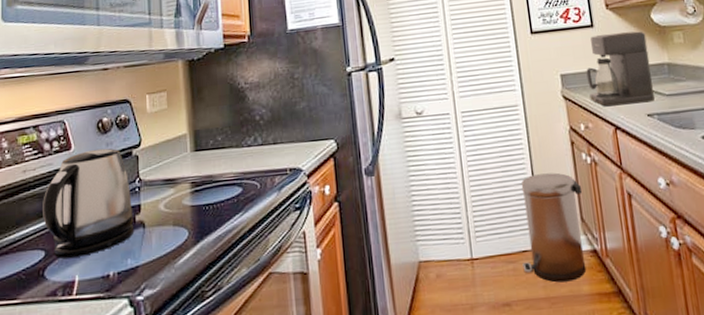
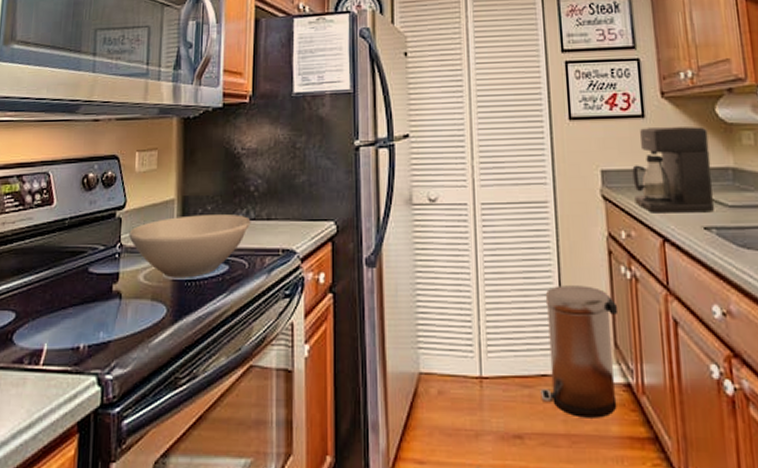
kettle: present [43,148,135,259] -> none [17,206,111,323]
bowl: none [146,142,259,204] -> present [129,214,251,278]

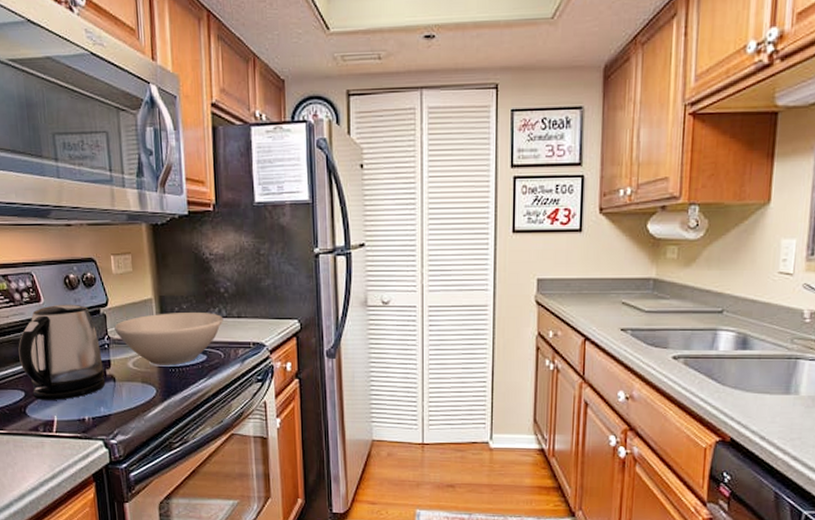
kettle: none [17,206,111,323] -> present [18,304,106,400]
pedal bin: present [540,285,619,418] -> none [471,375,540,474]
coffee maker: present [632,126,714,213] -> none [564,240,637,317]

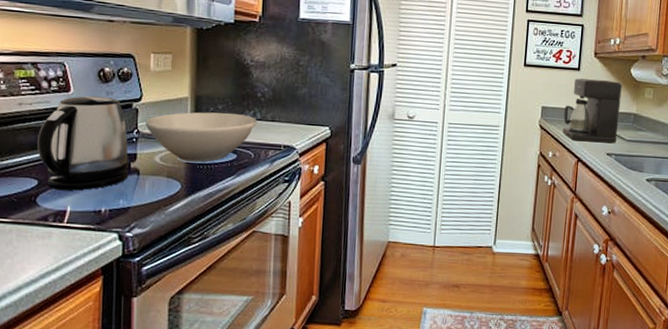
coffee maker: none [564,240,637,317] -> present [562,78,622,144]

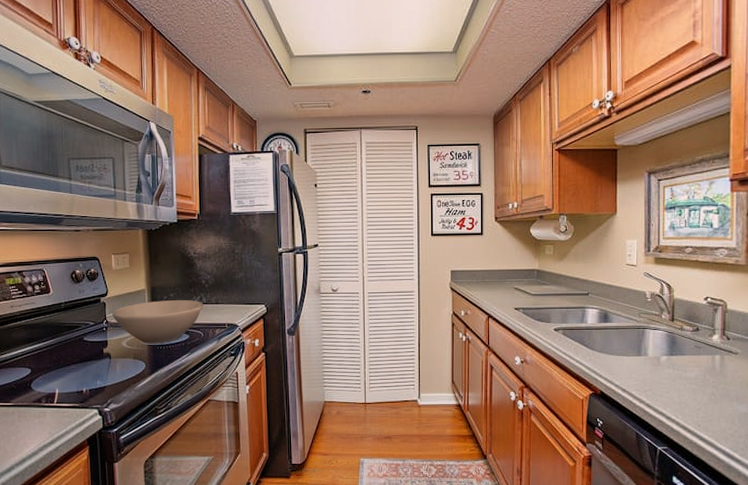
kettle: present [37,95,129,191] -> none [28,294,103,376]
coffee maker: present [562,78,622,144] -> none [472,241,523,299]

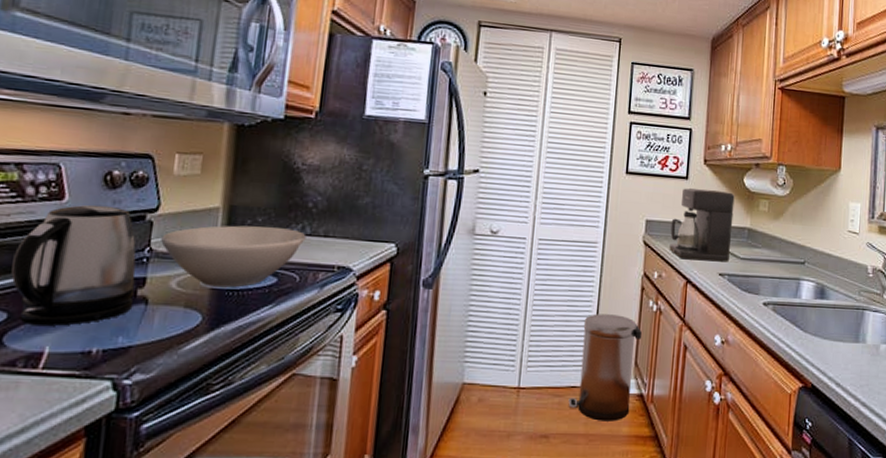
kettle: none [28,294,103,376] -> present [11,204,136,326]
pedal bin: none [403,345,456,425] -> present [568,314,643,421]
coffee maker: none [472,241,523,299] -> present [669,187,735,262]

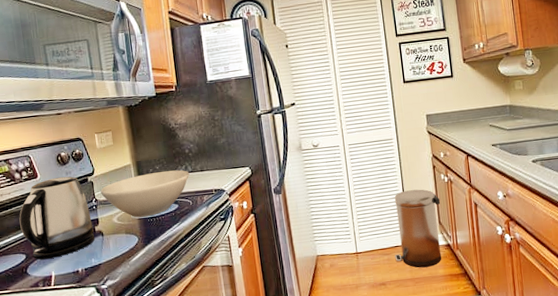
coffee maker: present [669,187,735,262] -> none [446,80,498,139]

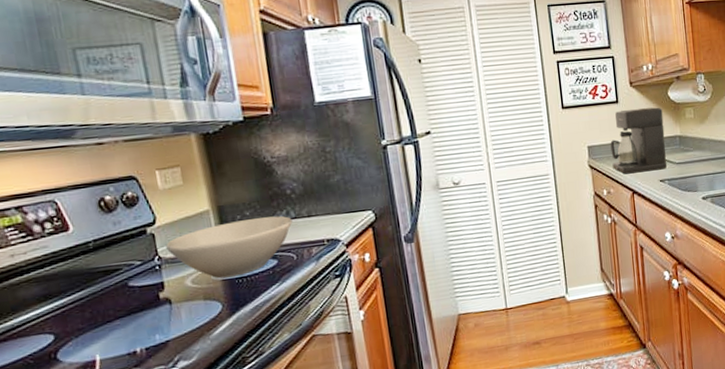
kettle: present [19,176,95,260] -> none [41,227,160,341]
pedal bin: present [394,189,442,268] -> none [550,232,604,322]
coffee maker: none [446,80,498,139] -> present [610,107,667,174]

